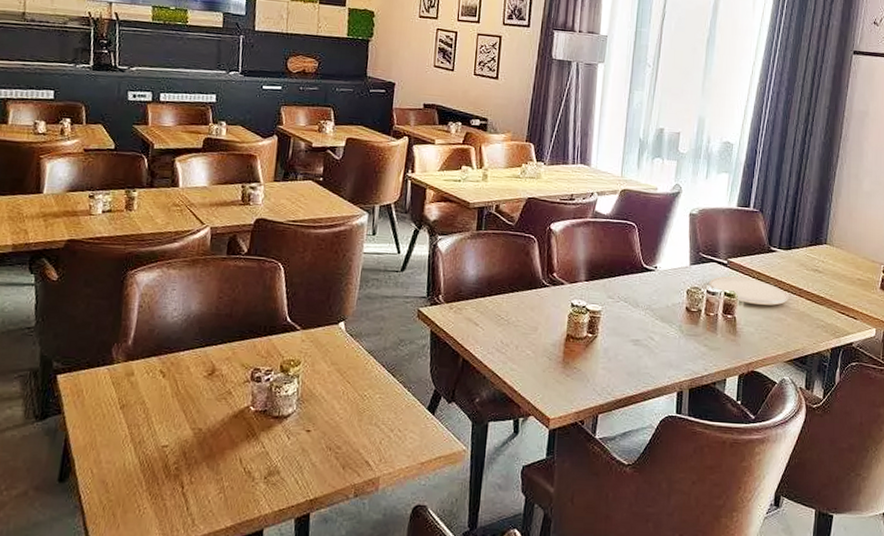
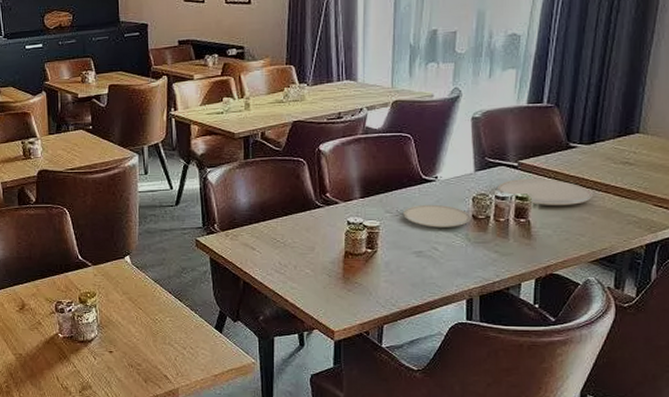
plate: none [624,292,685,318] -> present [403,204,471,227]

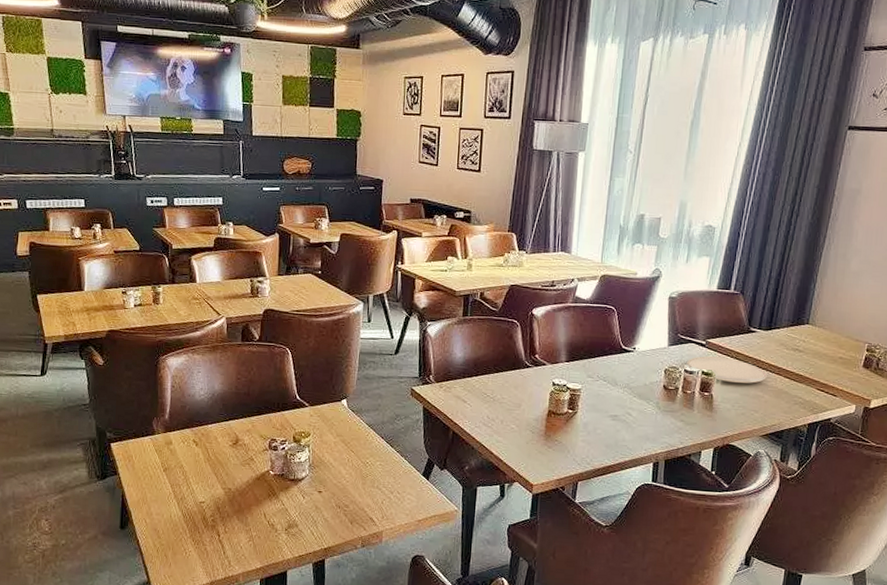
plate: present [403,204,471,227] -> none [603,372,662,396]

